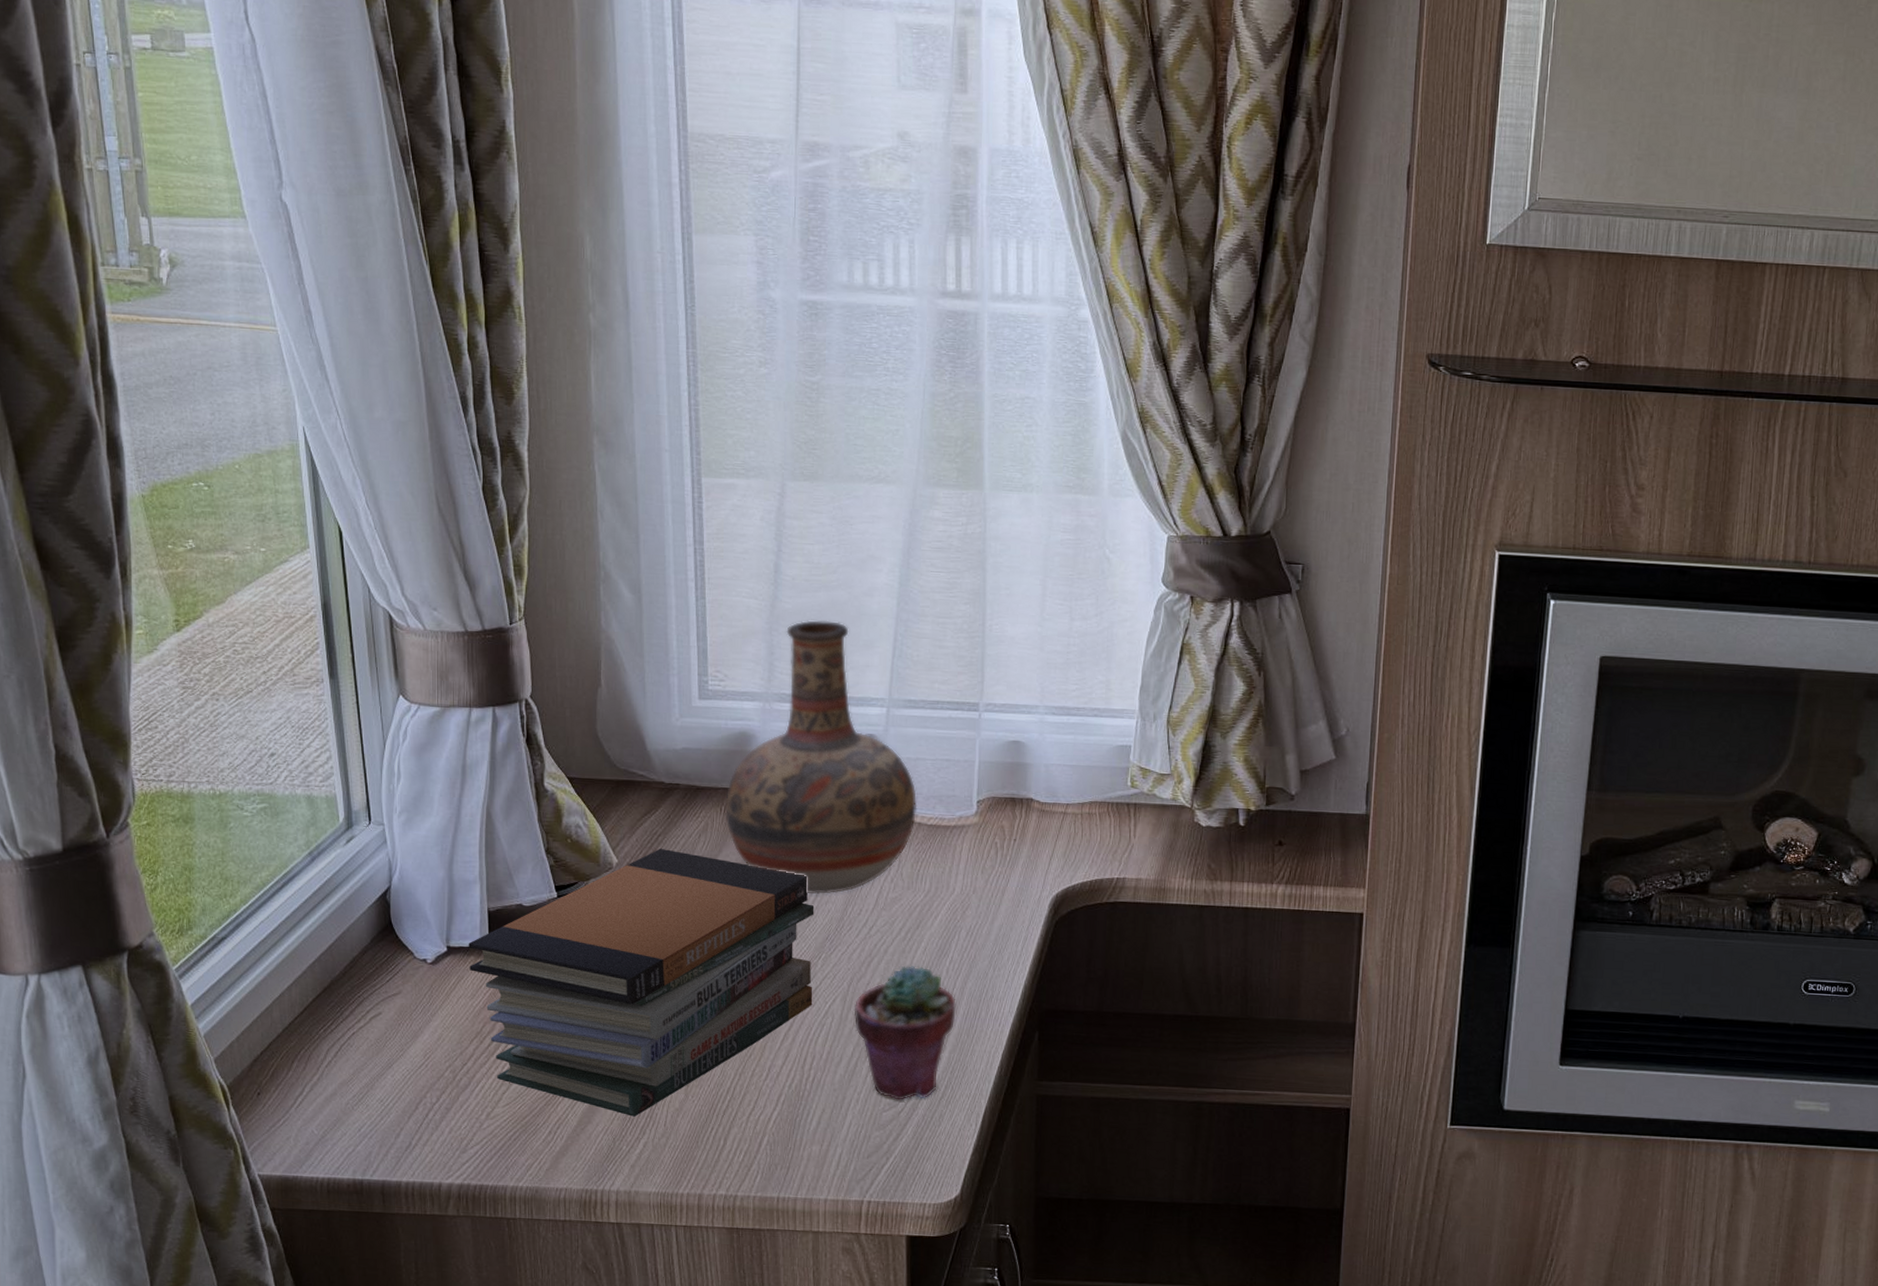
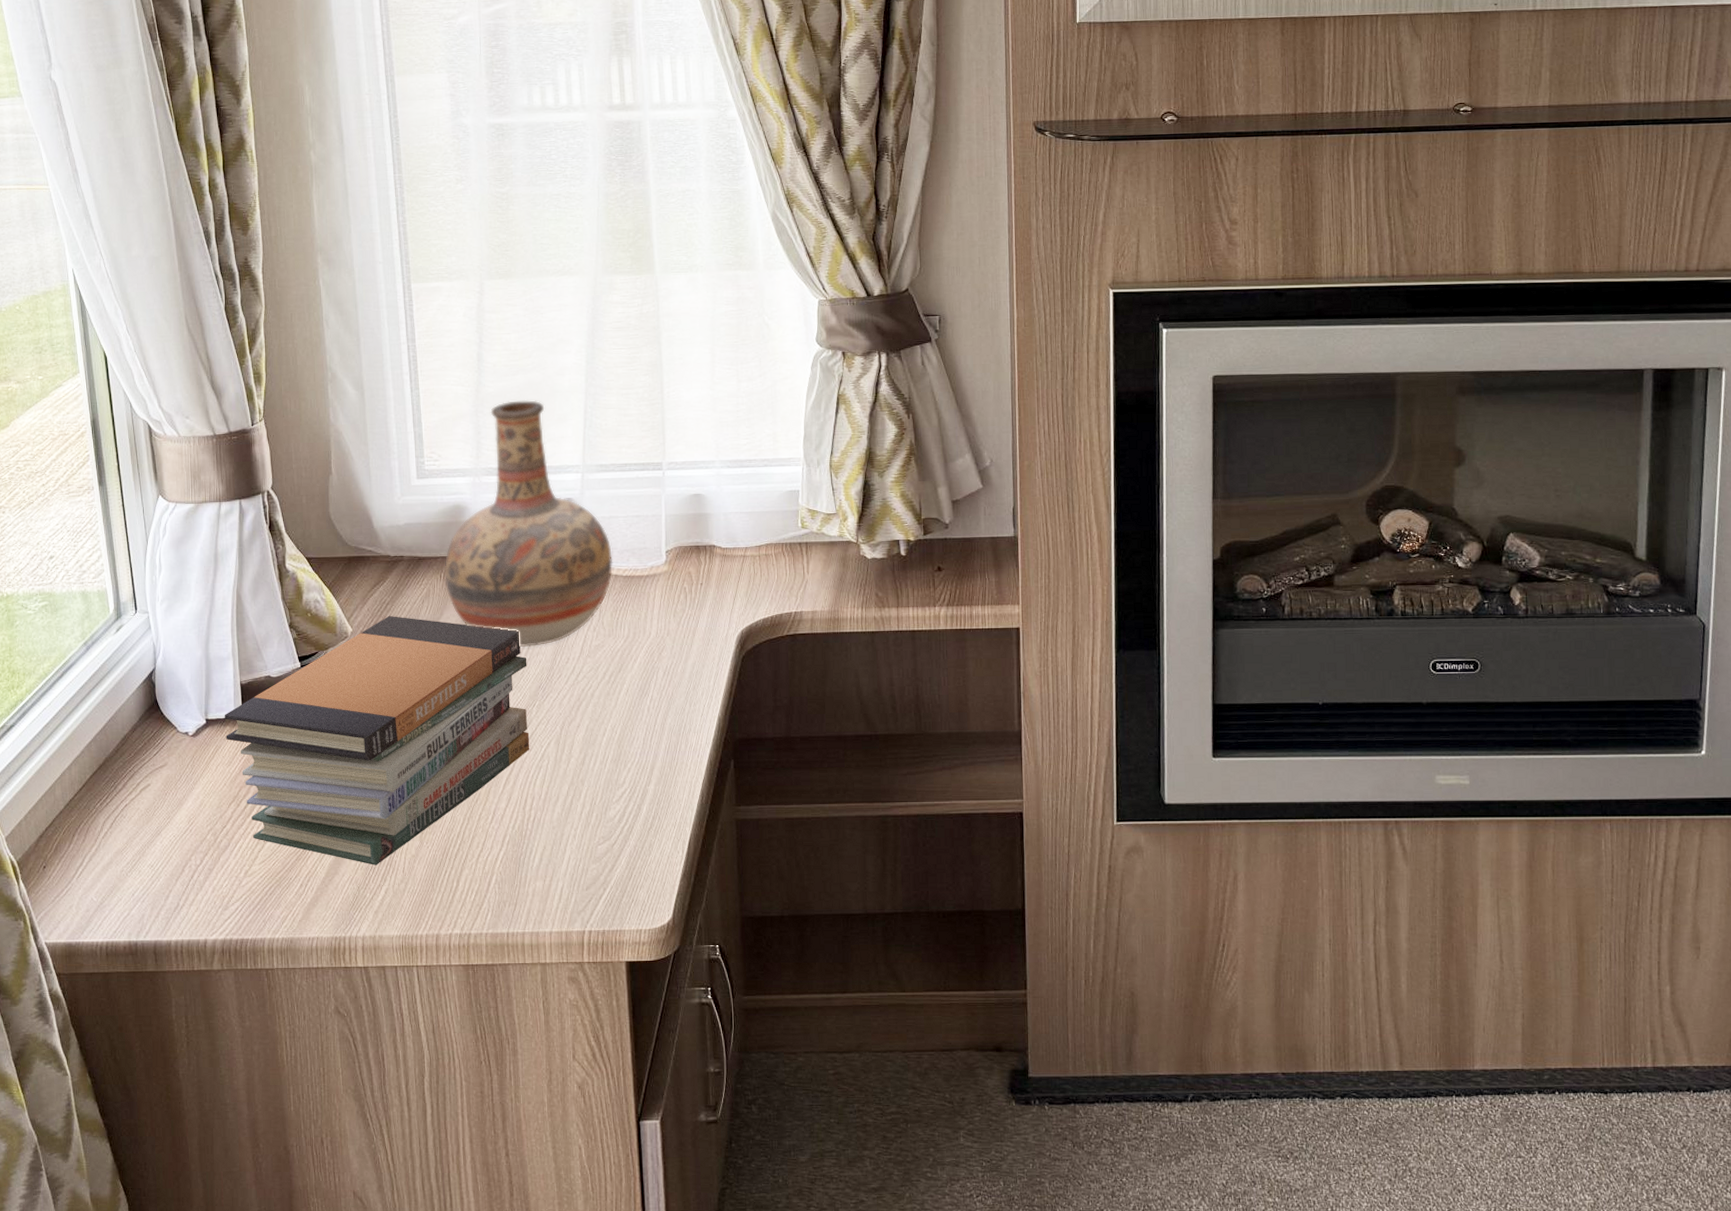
potted succulent: present [854,965,956,1101] -> none [566,707,659,833]

